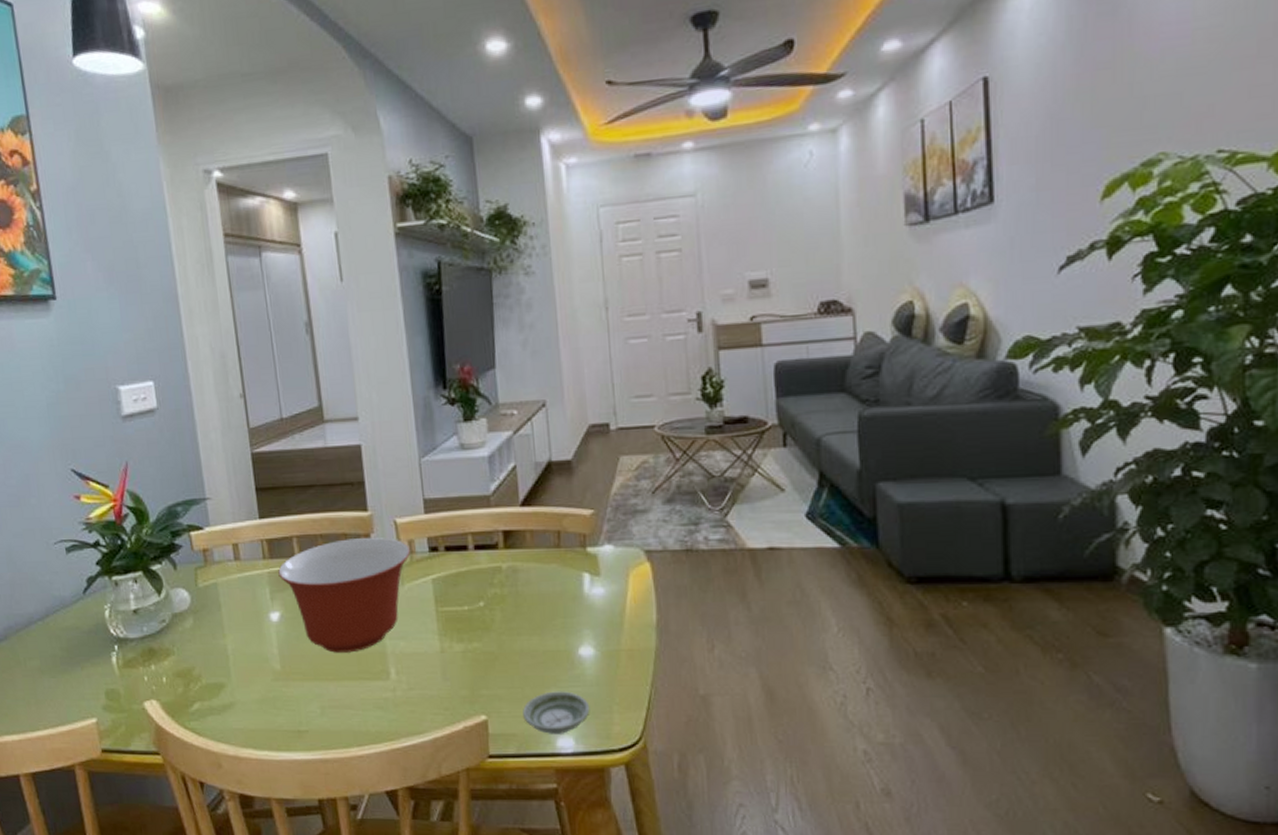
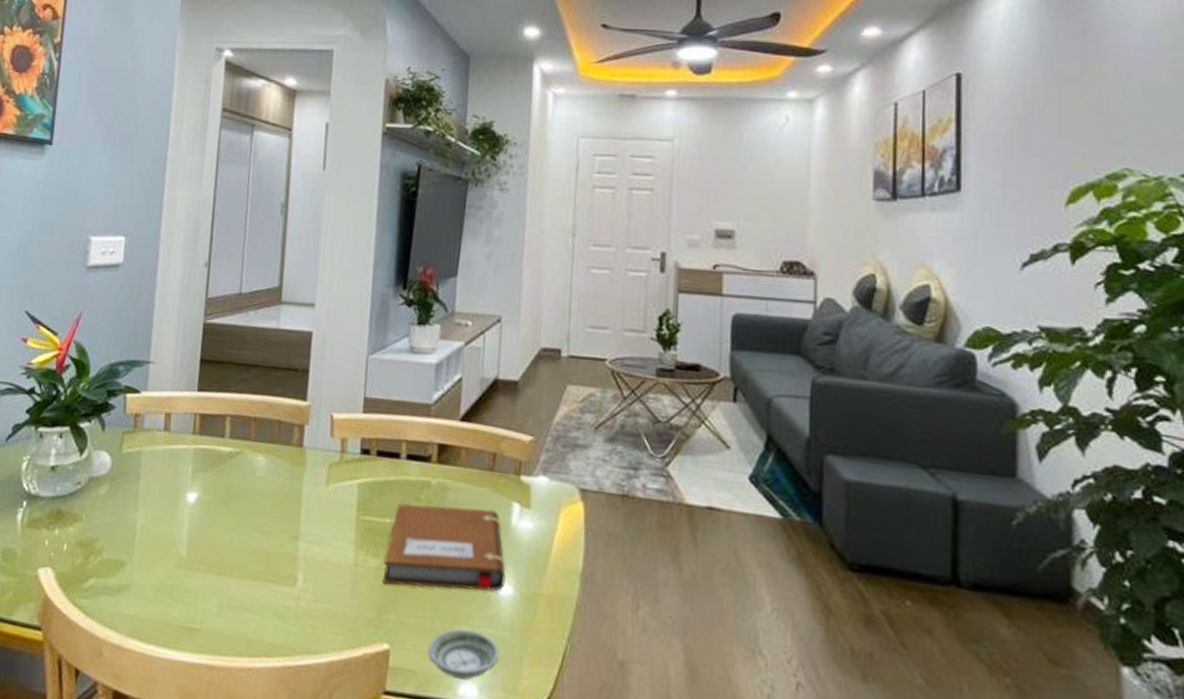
mixing bowl: present [278,538,411,653] -> none [205,426,343,550]
notebook: none [468,583,586,664] -> present [382,503,506,592]

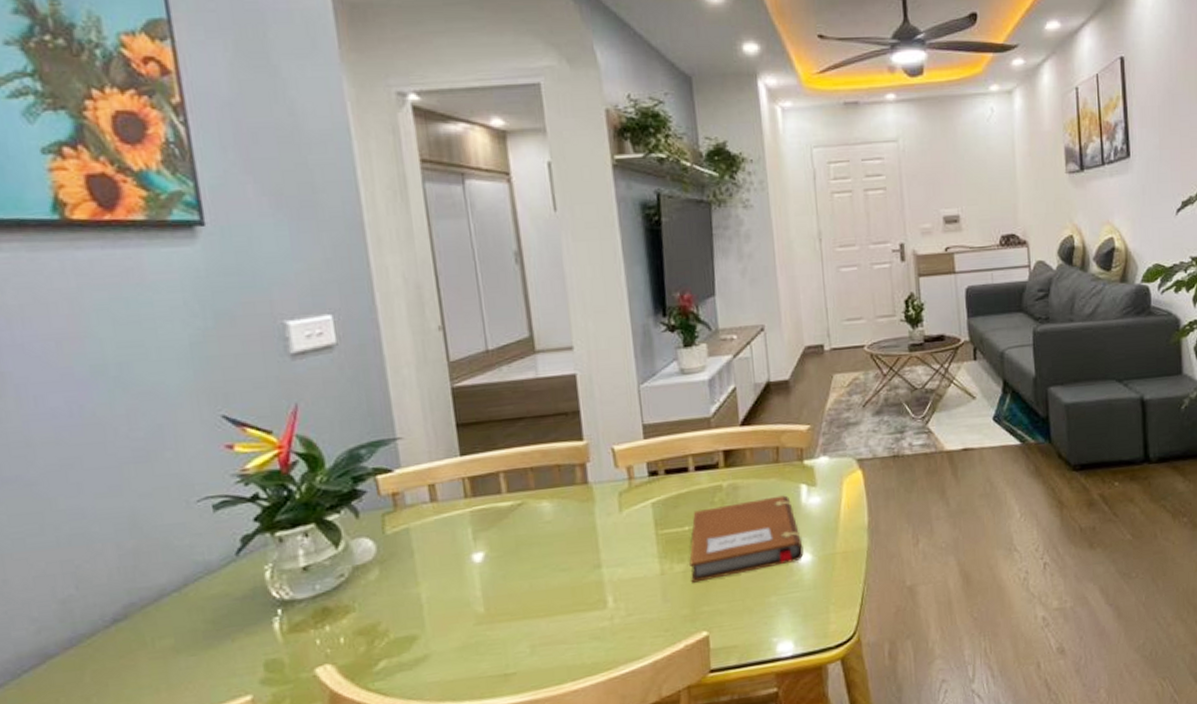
saucer: present [428,628,500,680] -> none [744,598,808,641]

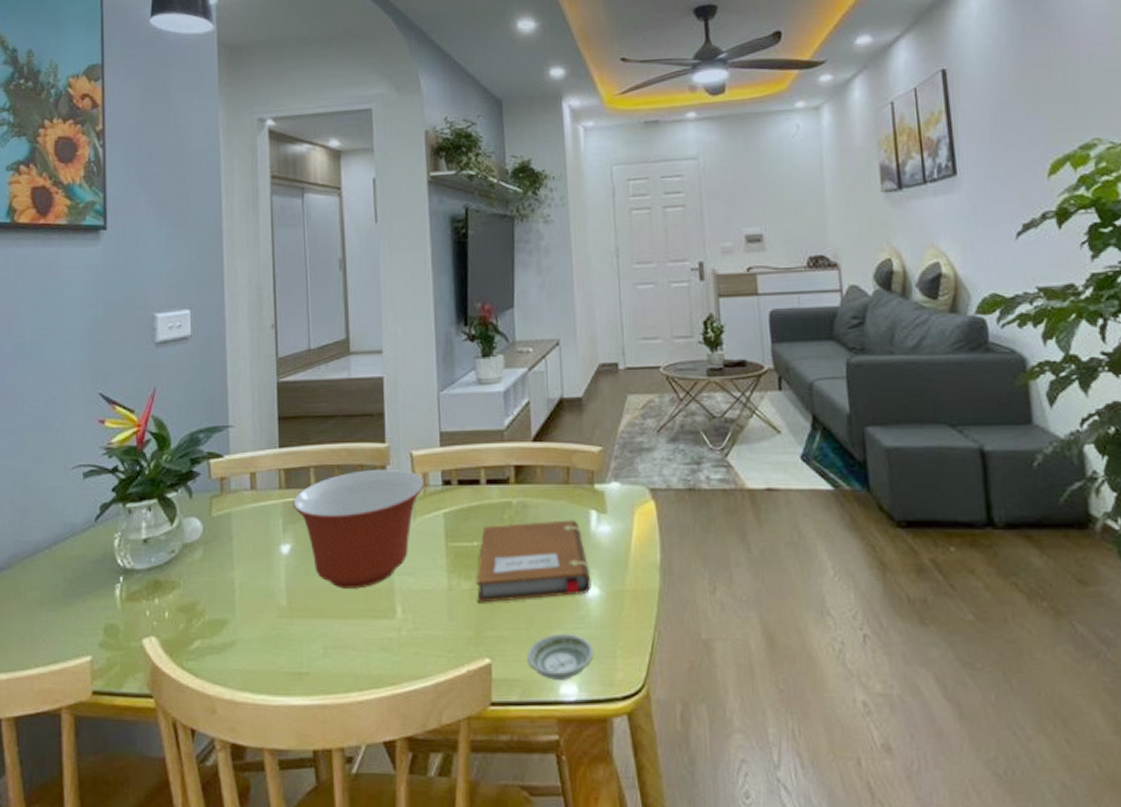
mixing bowl: none [482,465,630,588] -> present [293,470,425,589]
saucer: none [744,598,808,641] -> present [527,633,594,680]

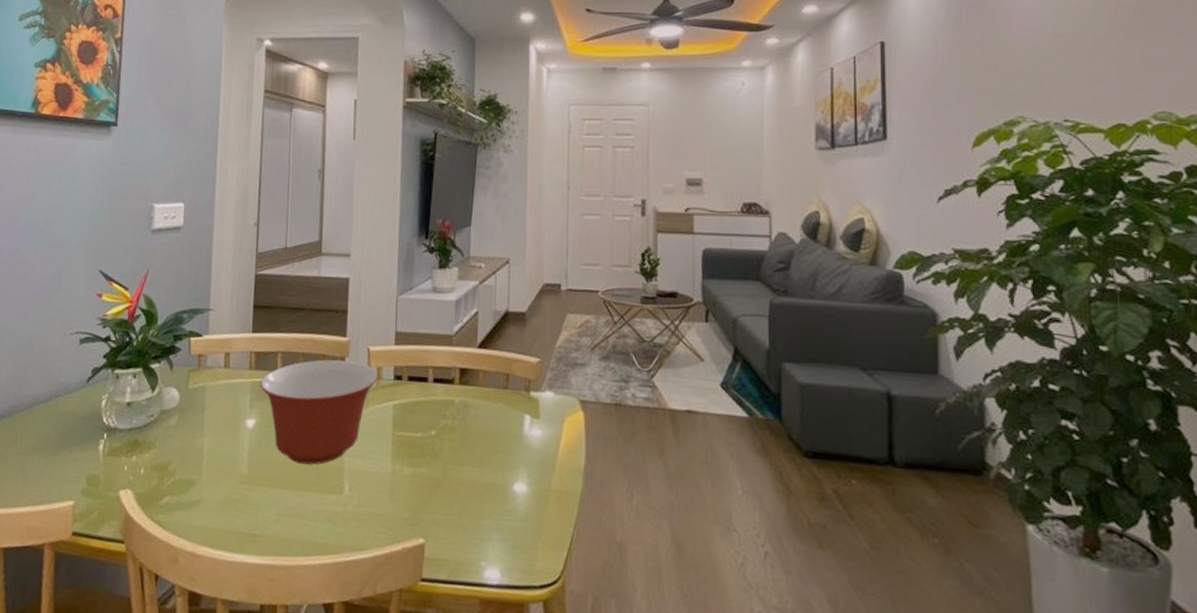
notebook: present [476,520,591,603] -> none [416,420,520,490]
saucer: present [527,633,594,680] -> none [457,522,518,565]

